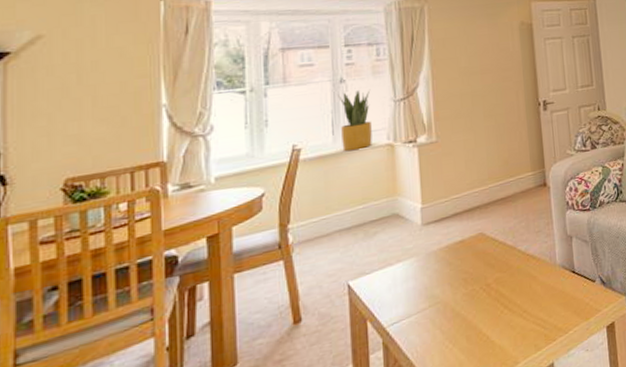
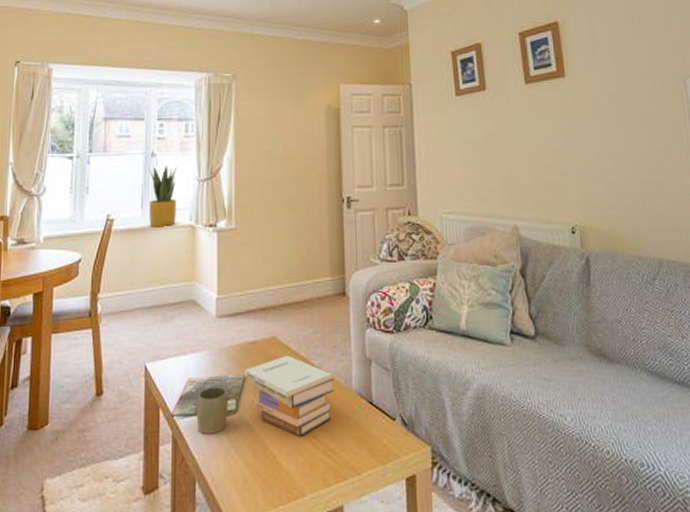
magazine: none [380,271,456,326] -> present [171,373,246,417]
mug: none [406,287,450,334] -> present [196,386,239,434]
books: none [454,246,540,315] -> present [244,355,334,436]

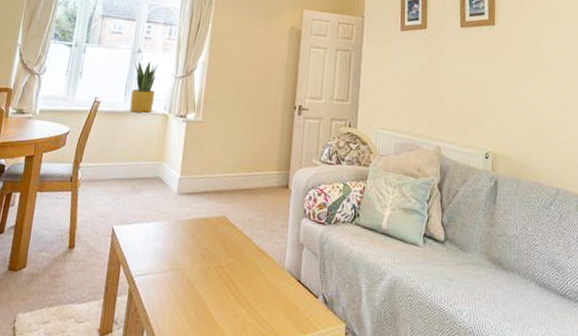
magazine: present [171,373,246,417] -> none [129,242,197,276]
mug: present [196,386,239,434] -> none [150,251,189,292]
books: present [244,355,334,436] -> none [195,232,270,303]

